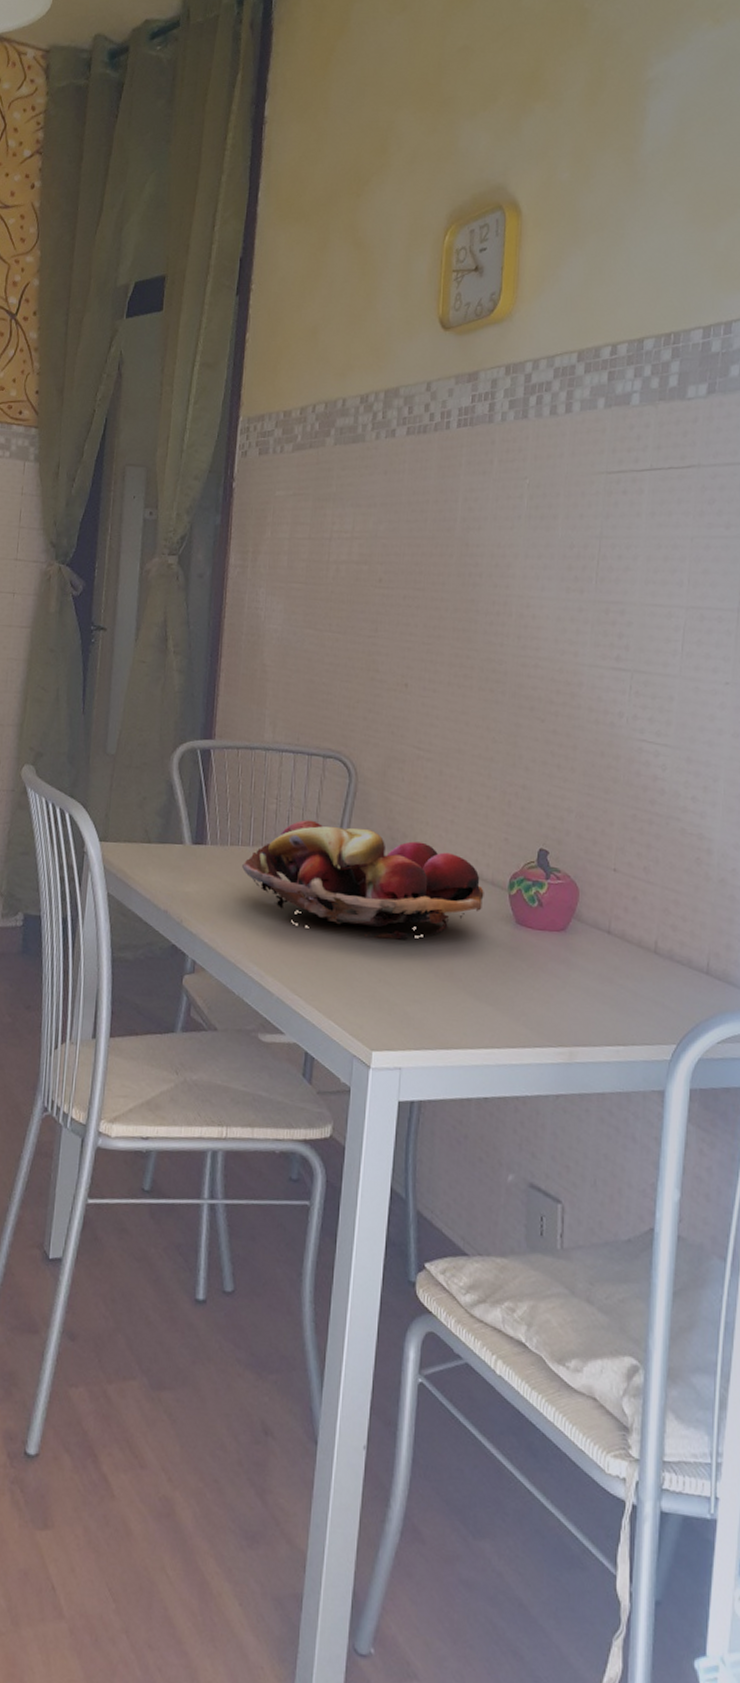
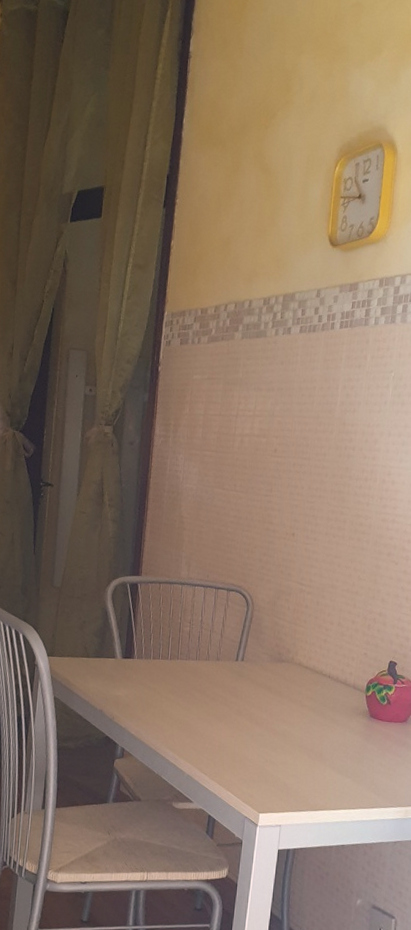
fruit basket: present [242,820,484,940] -> none [162,639,348,731]

